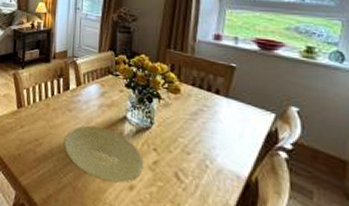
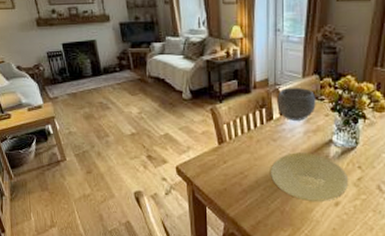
bowl: none [74,60,111,94] -> present [277,87,316,121]

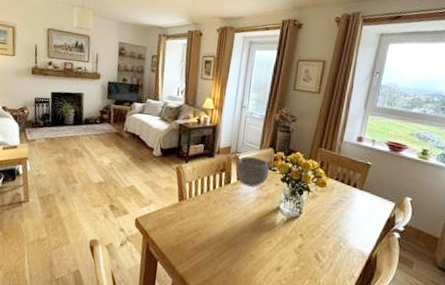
plate: present [271,152,349,201] -> none [222,216,291,265]

